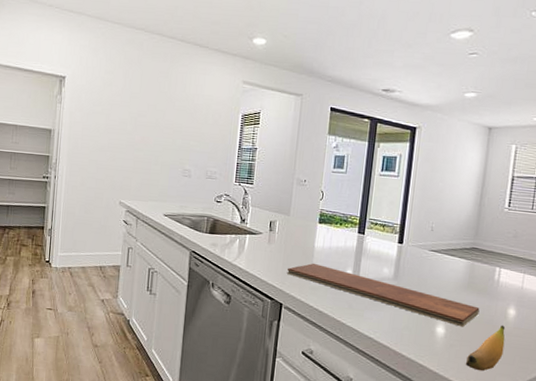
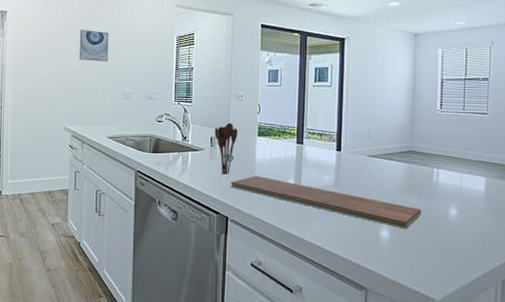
wall art: none [138,101,172,136] -> present [79,30,109,62]
utensil holder: none [274,207,298,261] -> present [214,122,238,175]
banana: present [465,325,506,371] -> none [412,225,449,272]

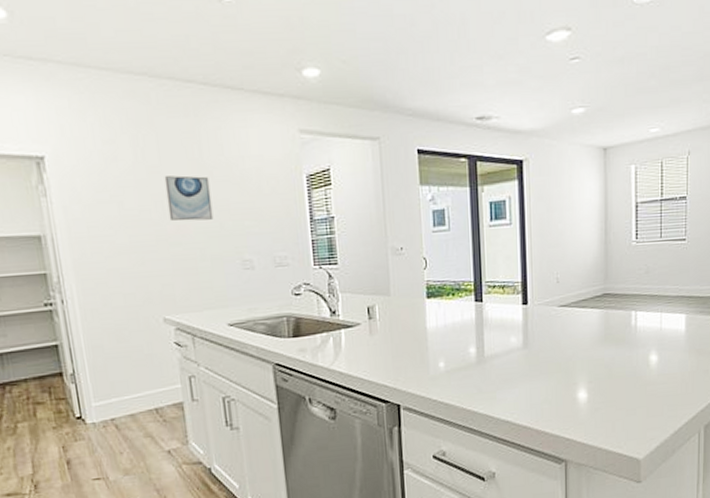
utensil holder: present [214,122,238,175] -> none [371,285,401,353]
chopping board: present [231,175,422,230] -> none [399,347,620,387]

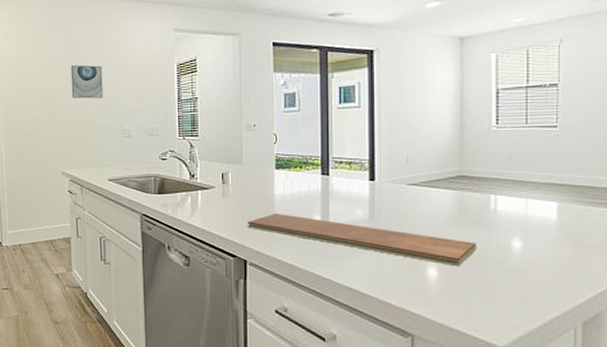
chopping board: none [399,347,620,387] -> present [248,213,477,267]

